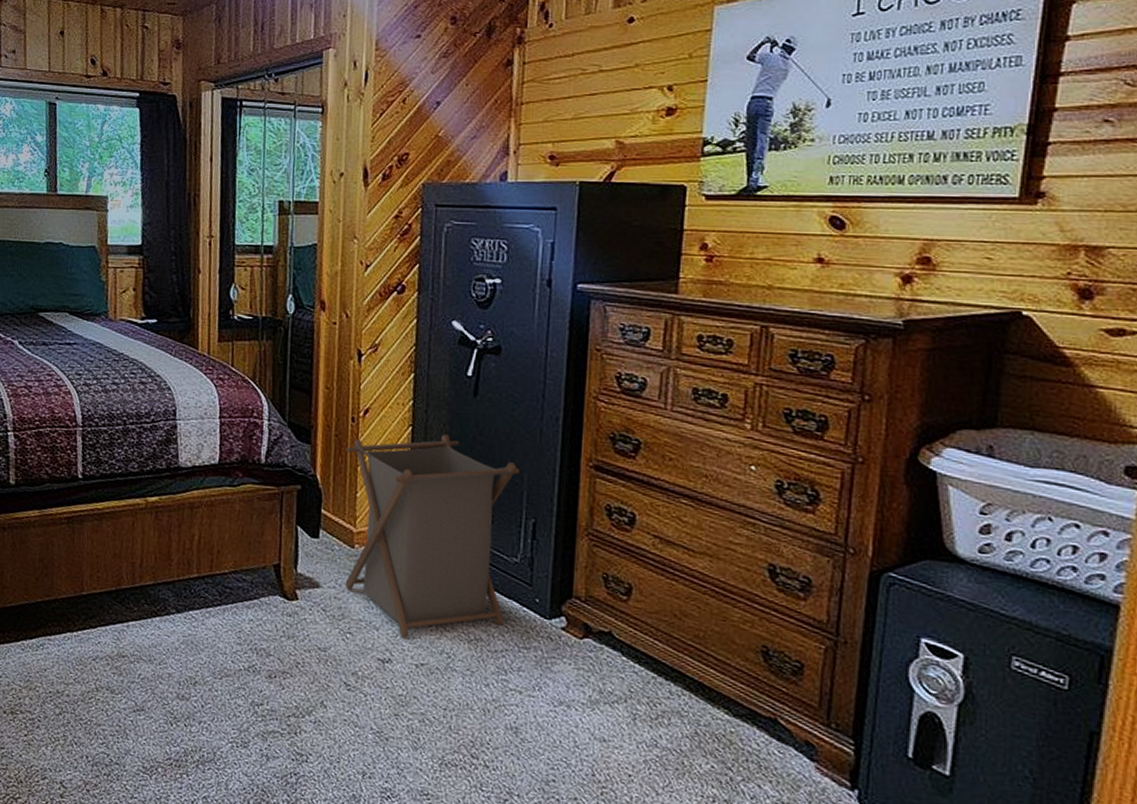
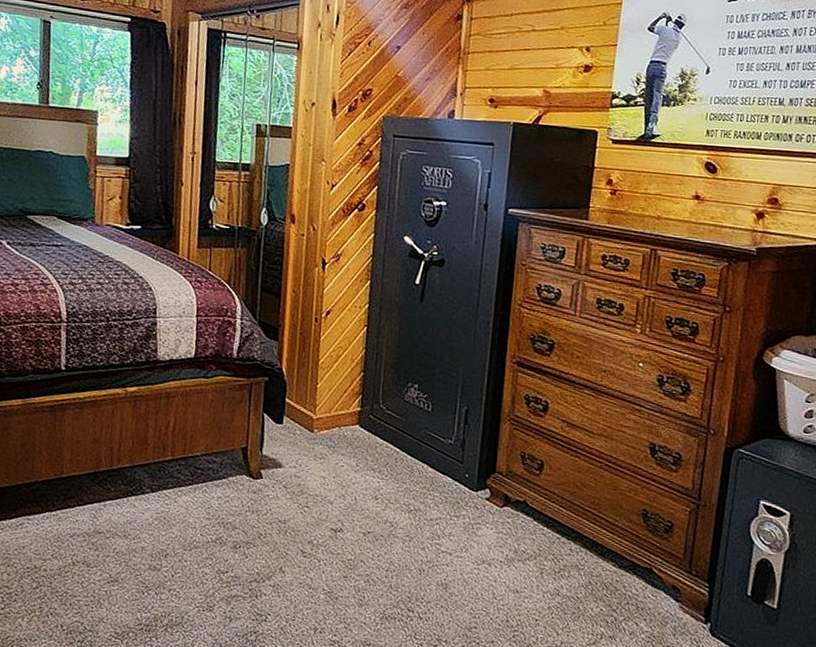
laundry basket: present [345,434,520,638] -> none [304,334,456,510]

